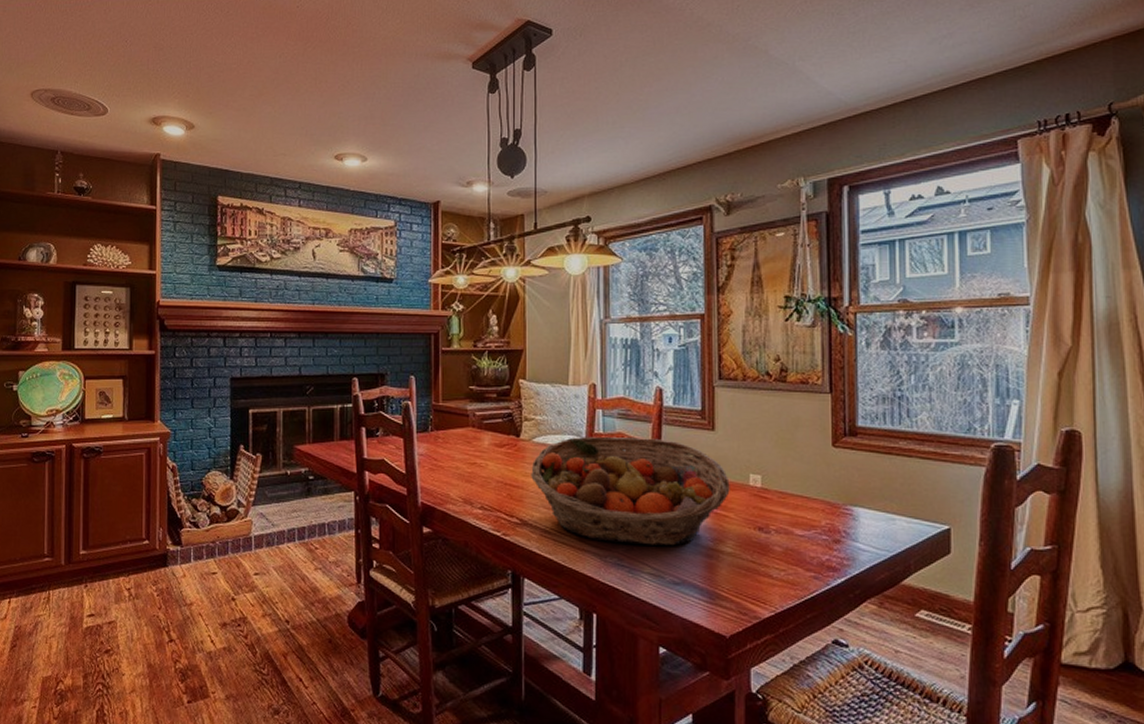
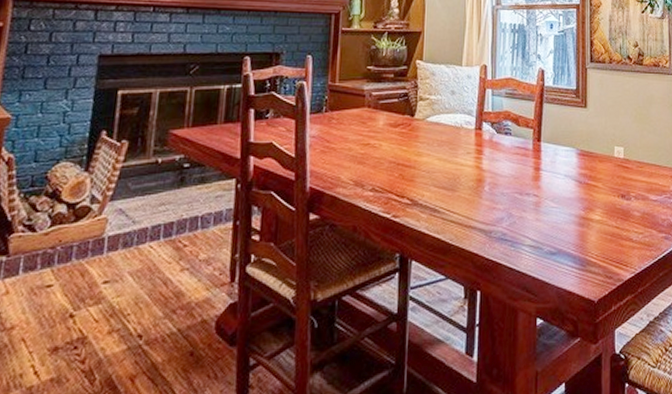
fruit basket: present [531,436,730,546] -> none [423,114,599,218]

